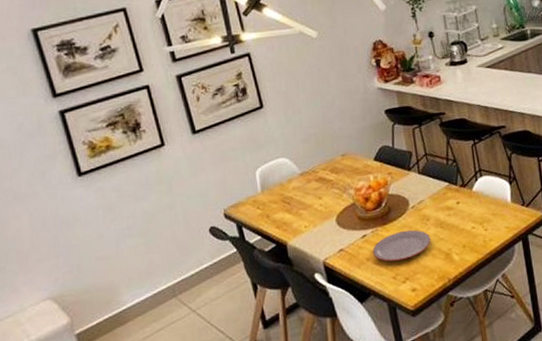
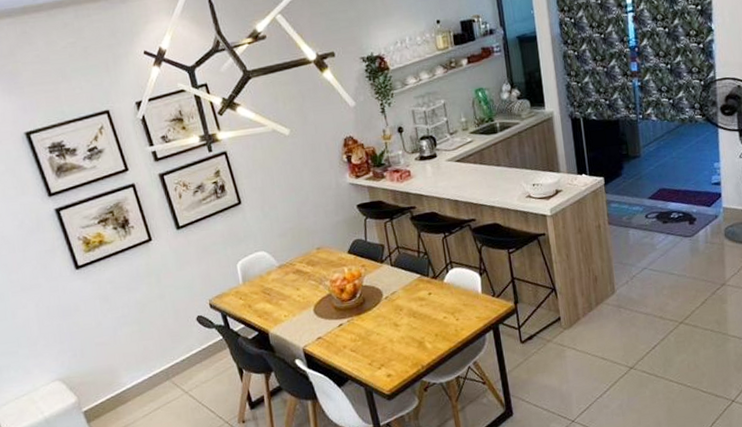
plate: present [373,229,432,262] -> none [349,319,405,349]

